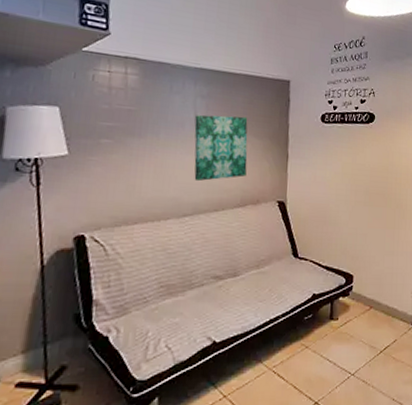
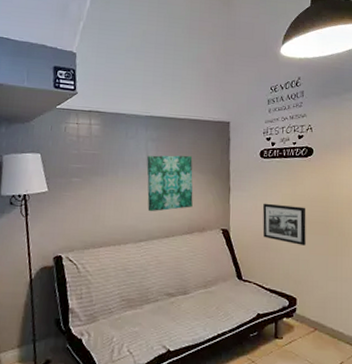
picture frame: none [321,172,366,218] -> present [263,203,306,246]

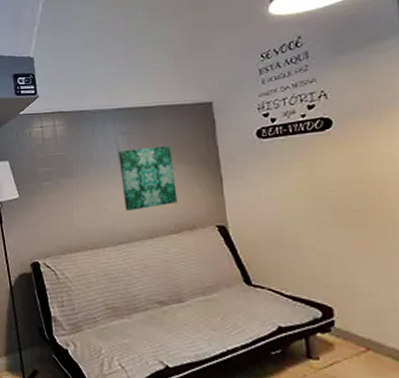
picture frame: present [263,203,306,246] -> none [269,191,337,241]

